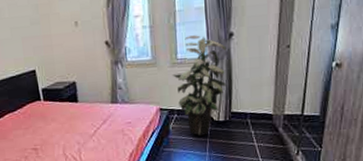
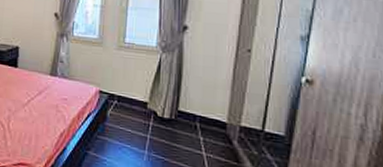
indoor plant: present [173,35,227,136] -> none [118,21,179,131]

